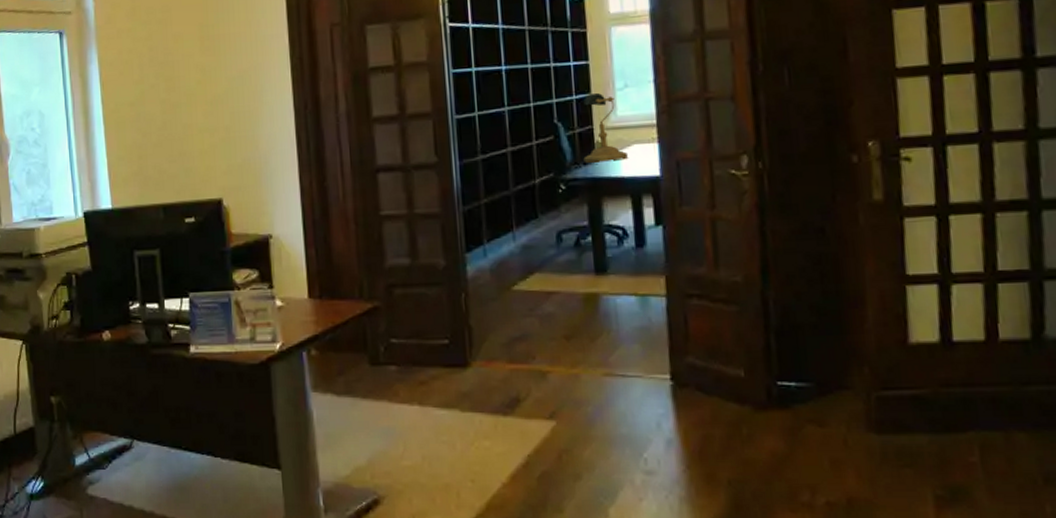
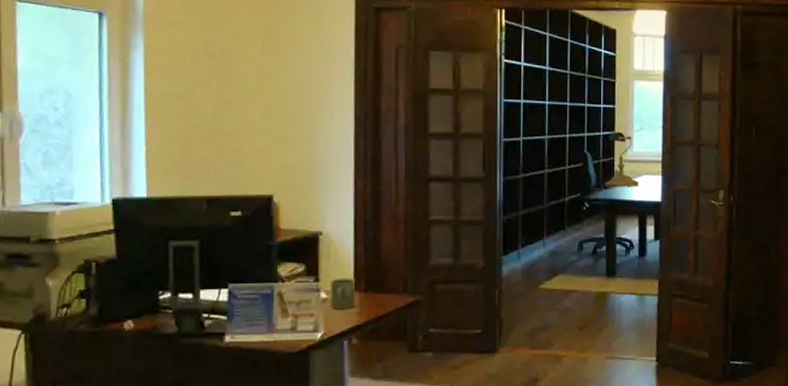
mug: none [284,283,312,318] -> present [329,278,356,309]

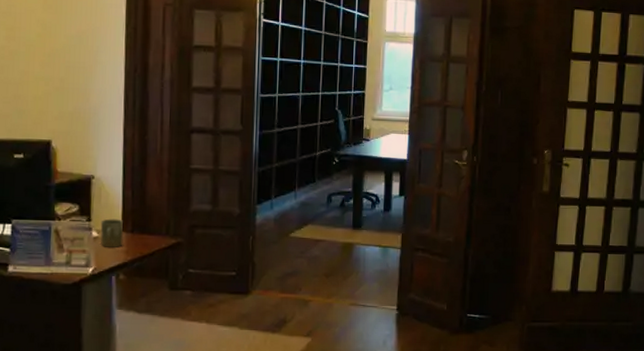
desk lamp: present [605,131,639,187] -> none [354,90,387,145]

